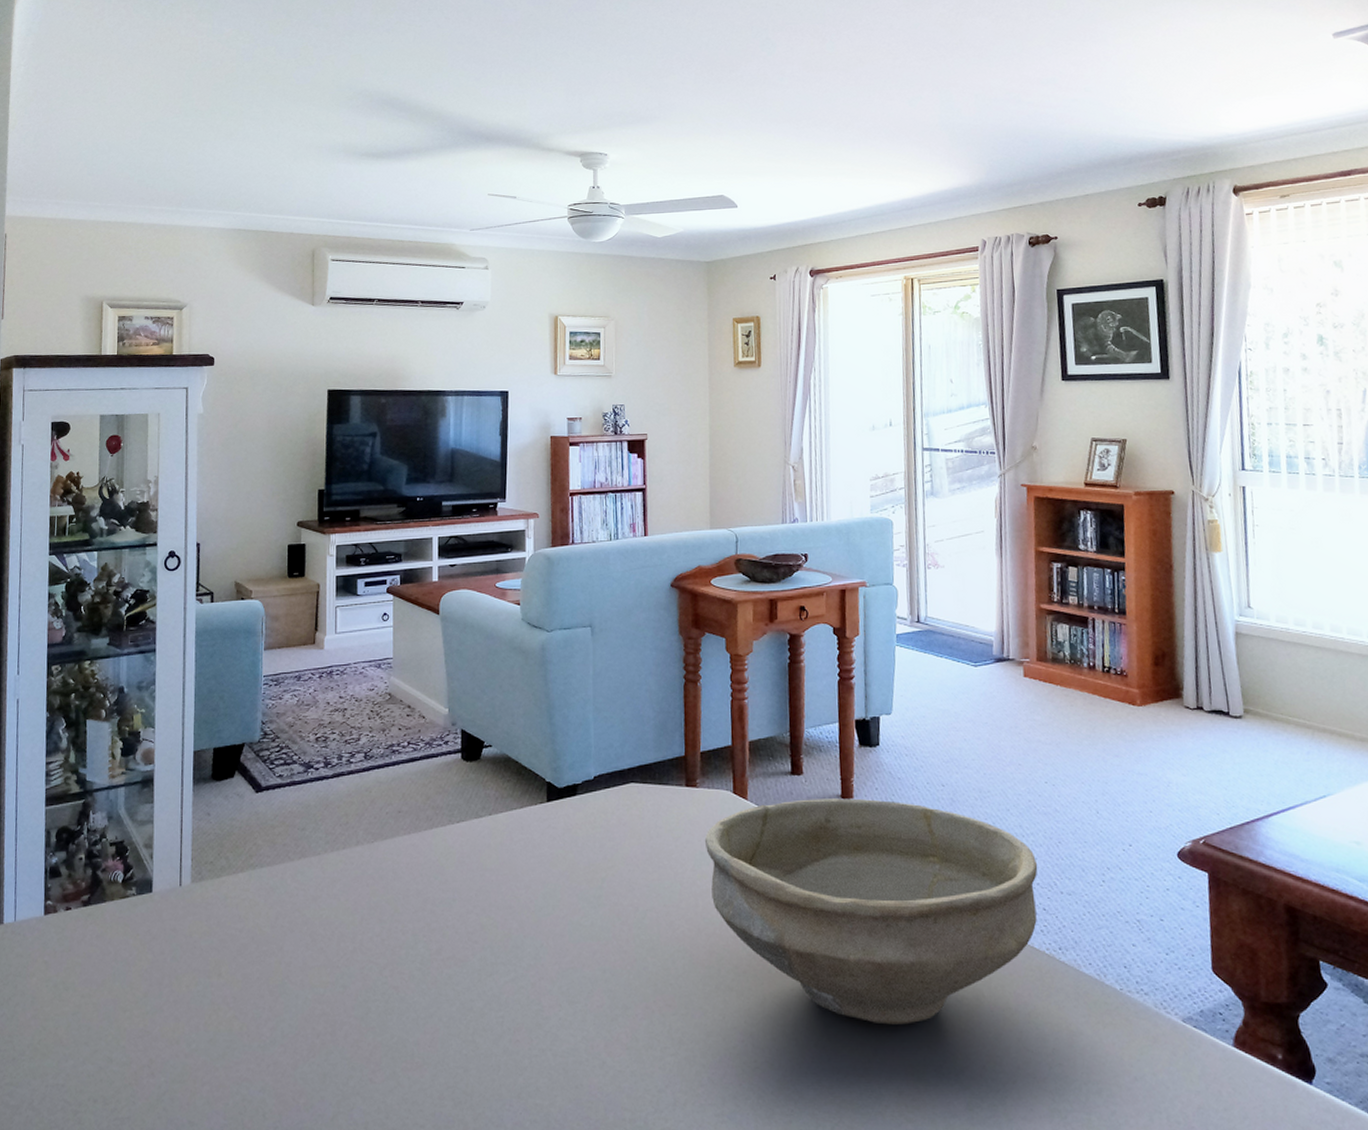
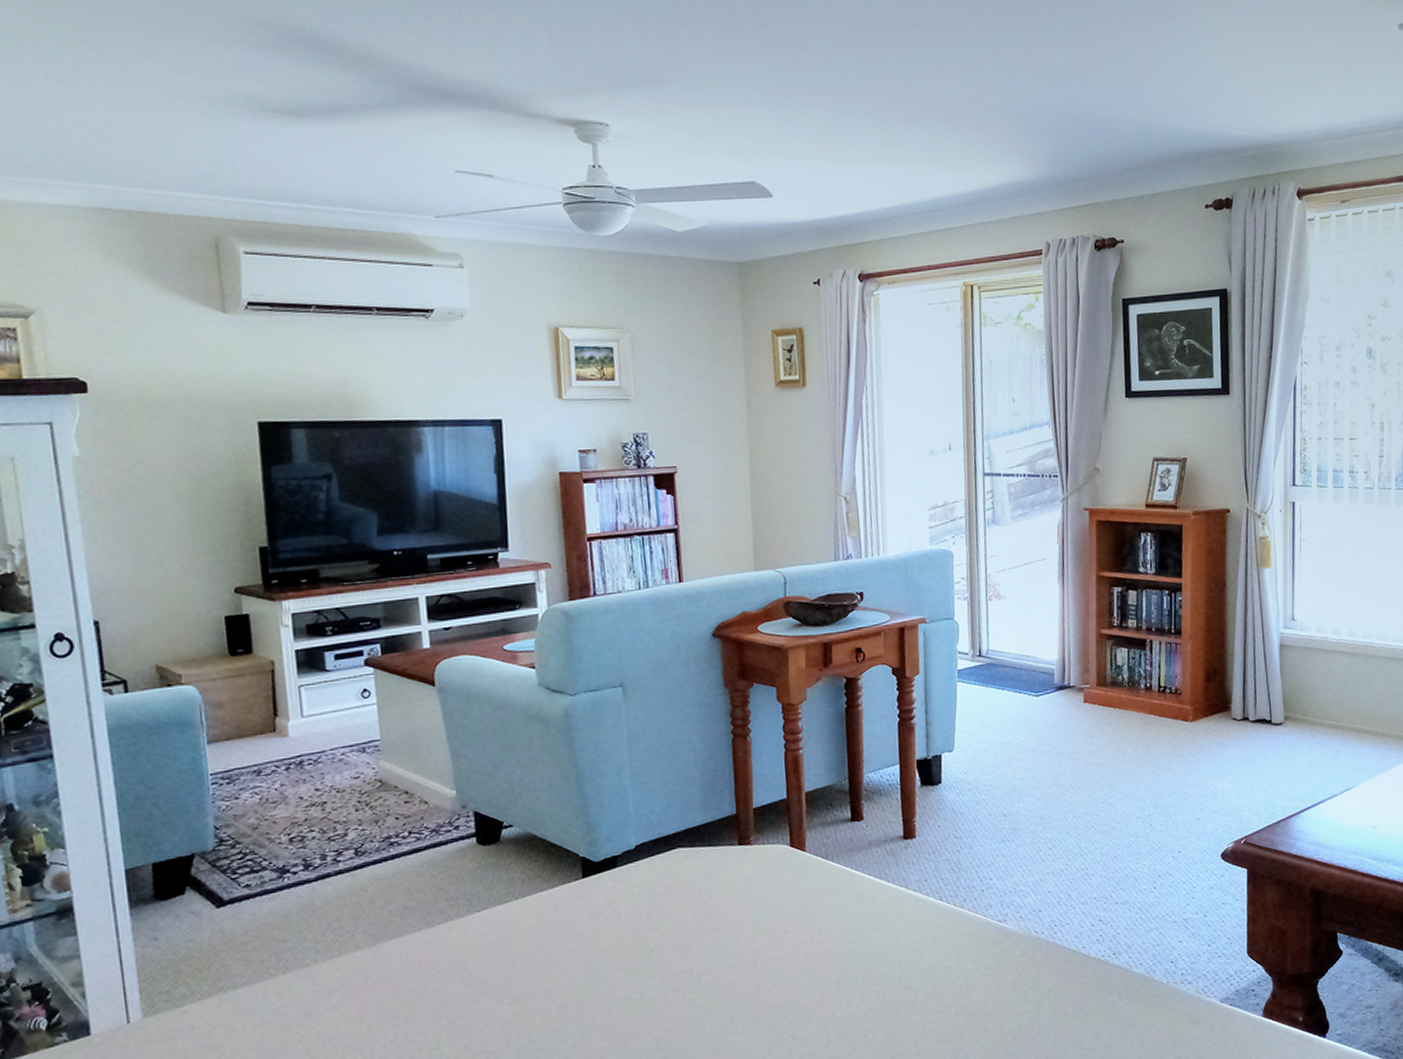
bowl: present [704,798,1038,1025] -> none [761,836,1095,1047]

